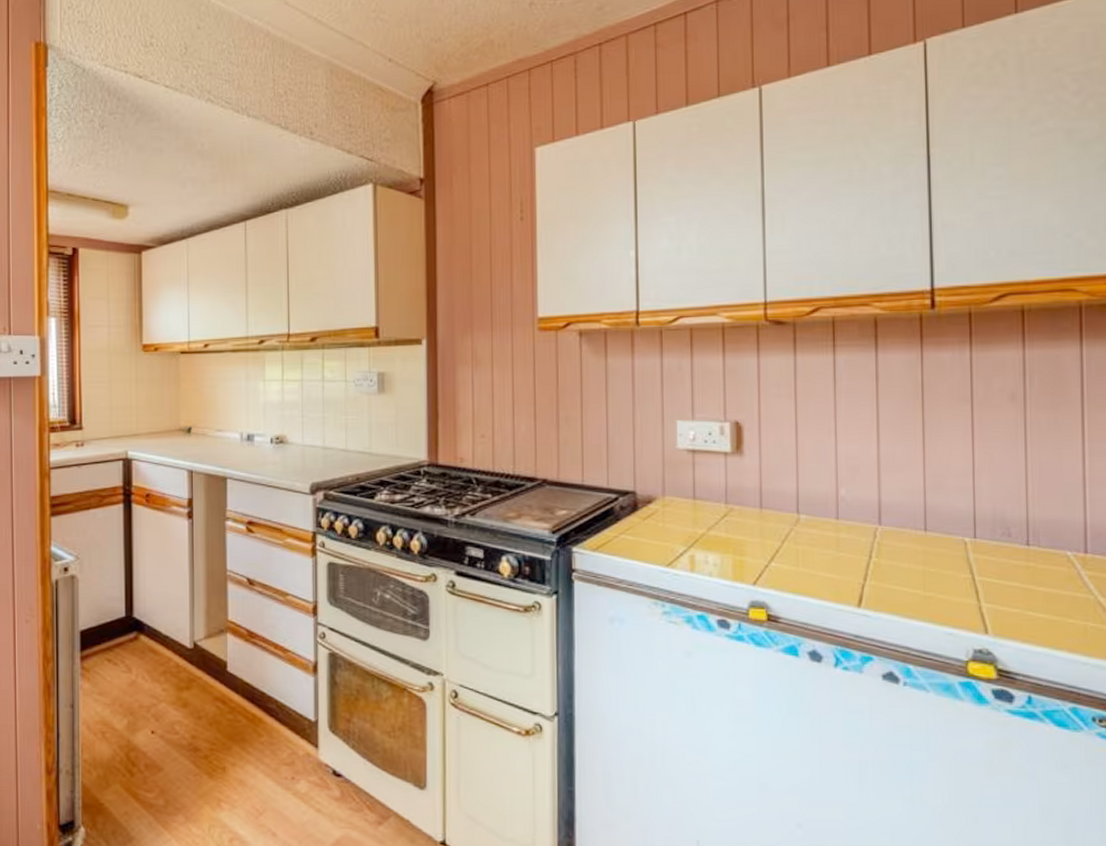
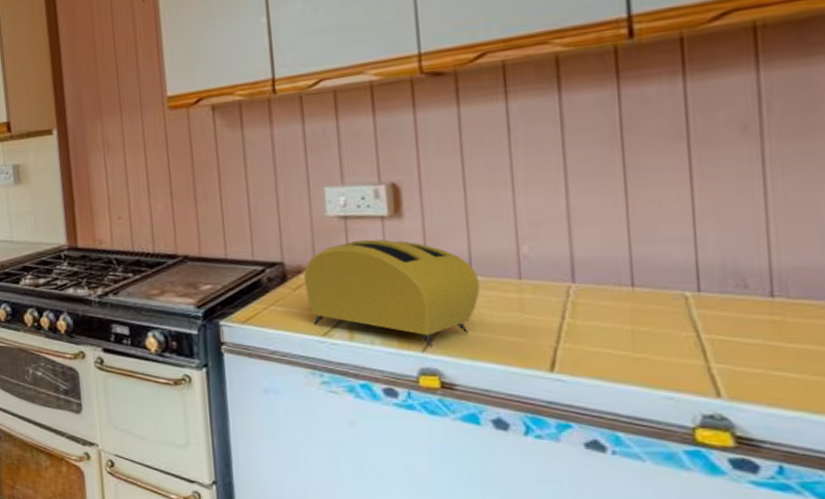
toaster: none [653,474,805,580] -> present [303,239,481,347]

